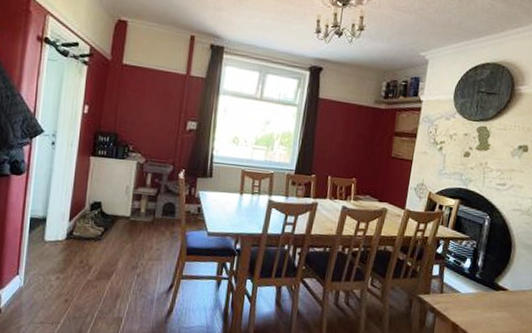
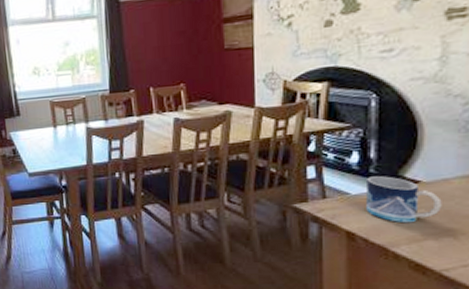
mug: none [469,280,519,322] -> present [366,176,442,223]

